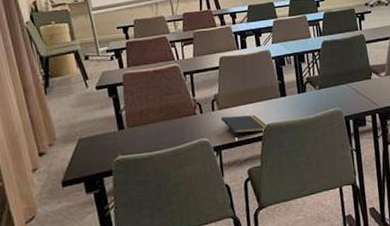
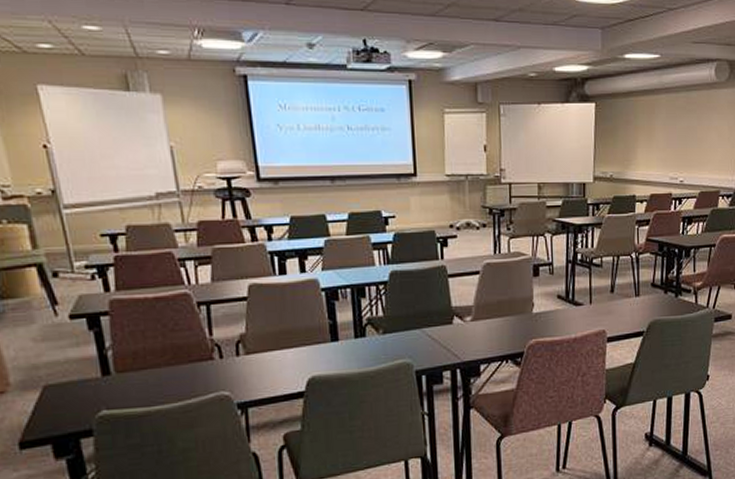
notepad: present [220,114,268,138] -> none [247,363,313,392]

